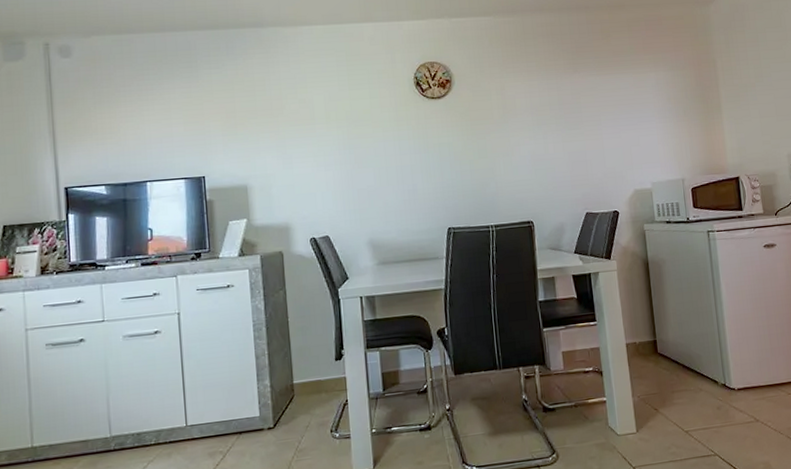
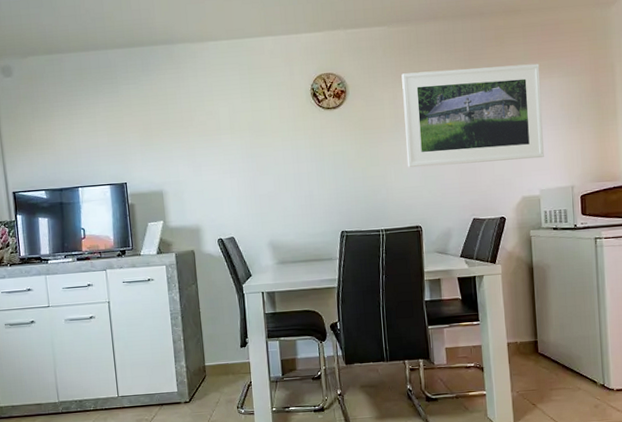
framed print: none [509,57,654,161] -> present [401,63,544,168]

